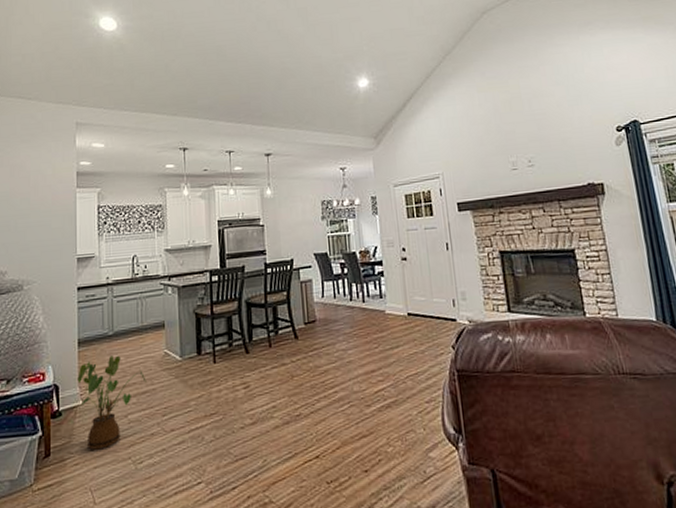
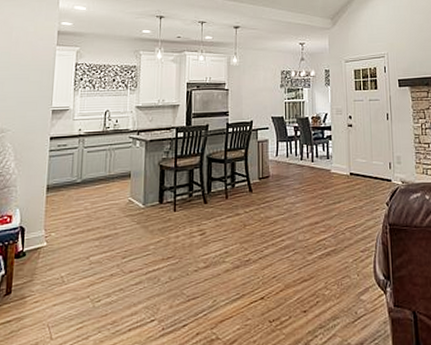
house plant: present [77,355,147,450] -> none [43,201,110,289]

